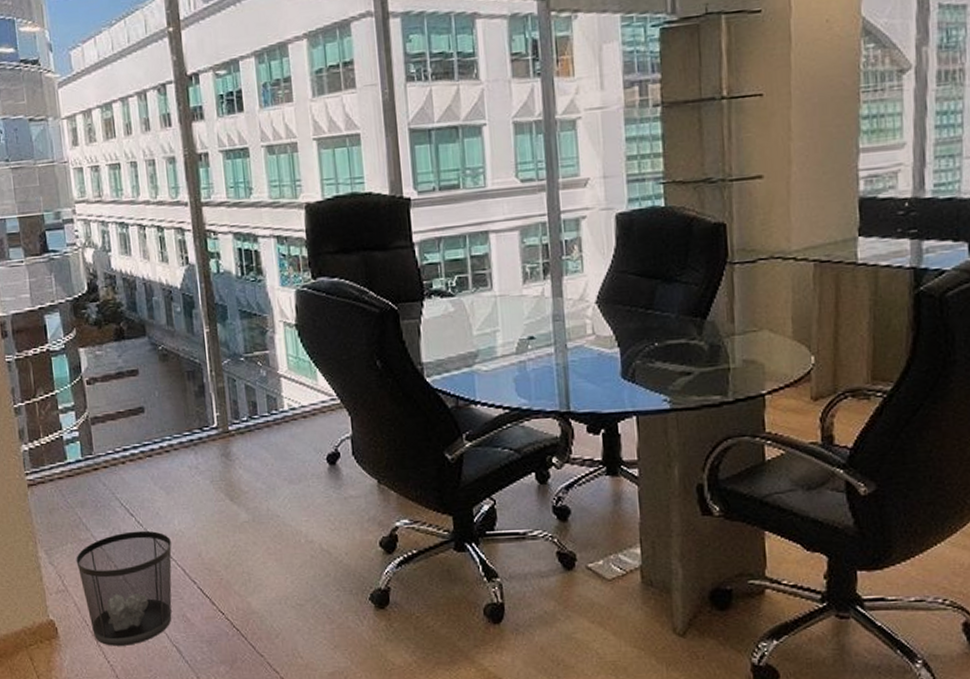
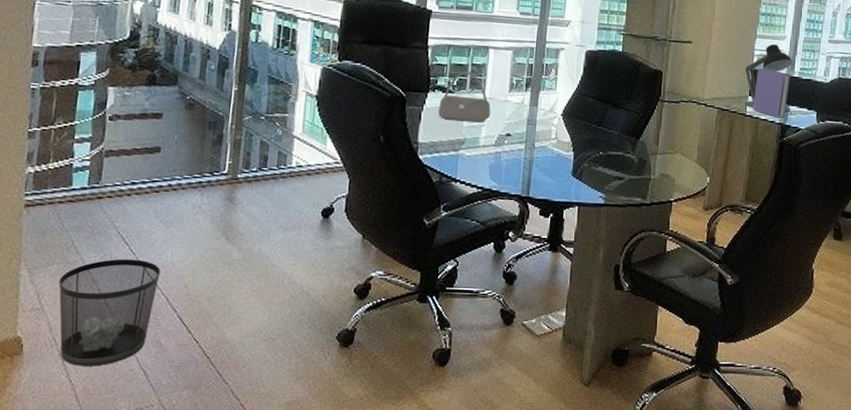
handbag: none [439,266,505,330] -> present [438,71,491,123]
desk lamp: none [848,157,927,253] -> present [744,44,793,113]
binder: none [866,193,920,261] -> present [752,68,790,118]

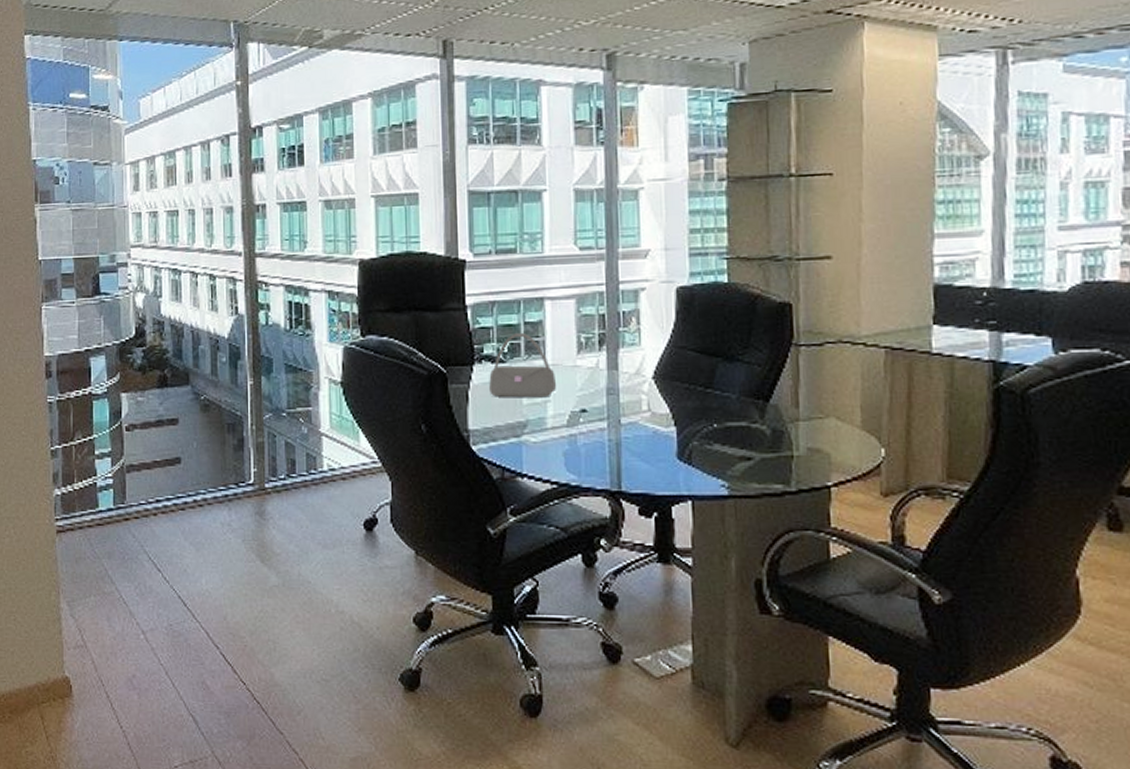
waste bin: present [58,258,161,366] -> none [98,587,198,711]
desk lamp: present [744,44,793,113] -> none [922,244,1007,344]
binder: present [752,68,790,118] -> none [941,282,999,353]

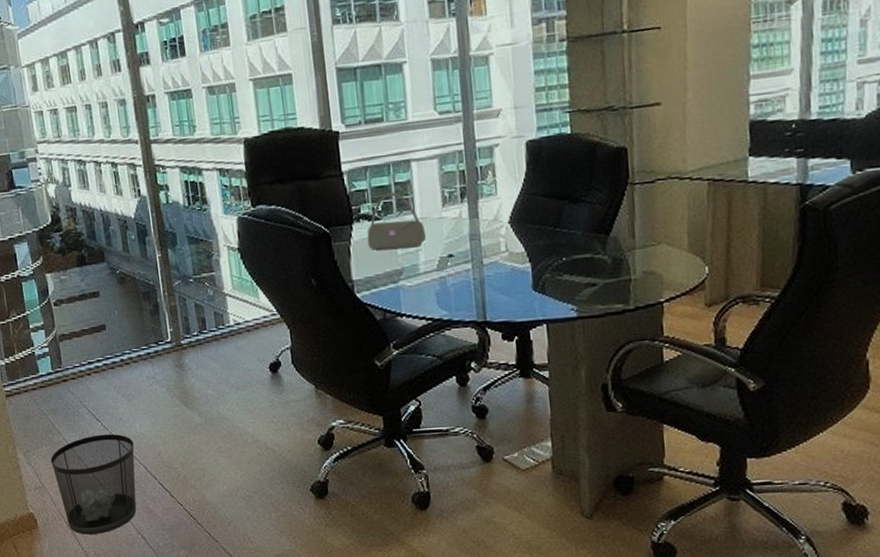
waste bin: none [98,587,198,711] -> present [50,433,137,535]

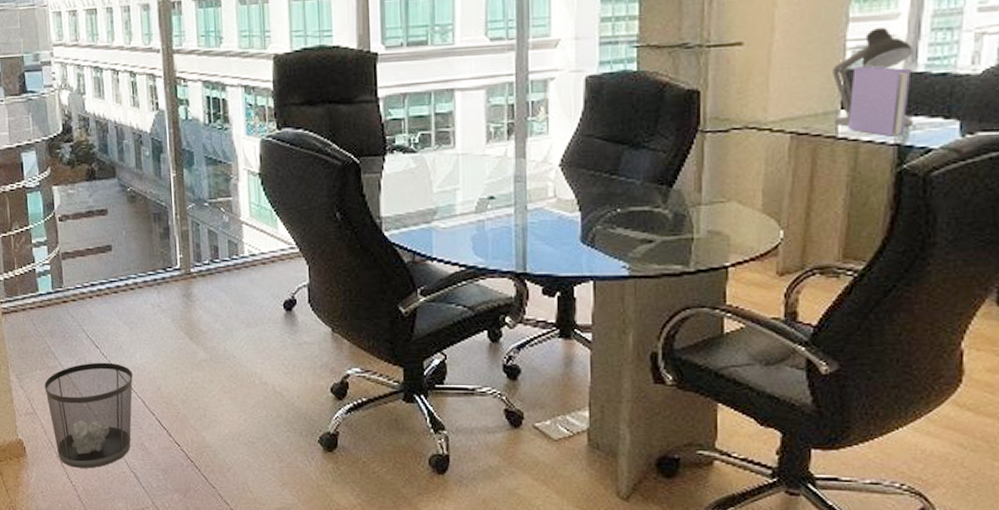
handbag: present [367,192,427,250] -> none [401,123,466,186]
desk lamp: none [740,82,812,172] -> present [833,28,914,128]
binder: none [756,116,806,178] -> present [848,66,910,137]

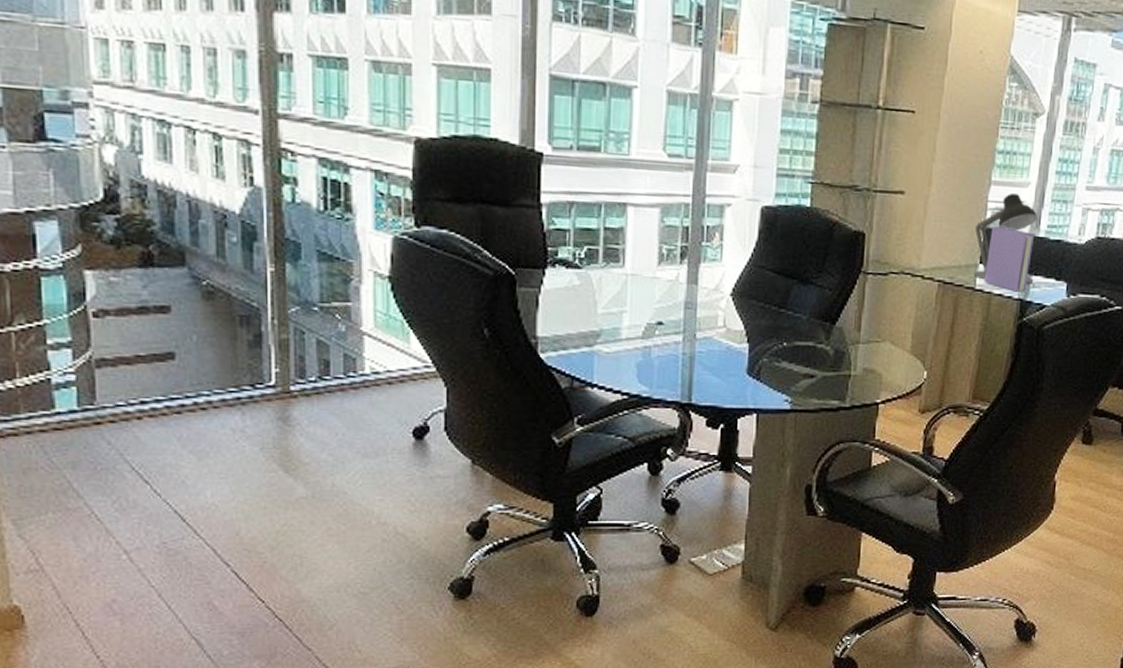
waste bin: present [44,362,134,468] -> none [59,501,201,638]

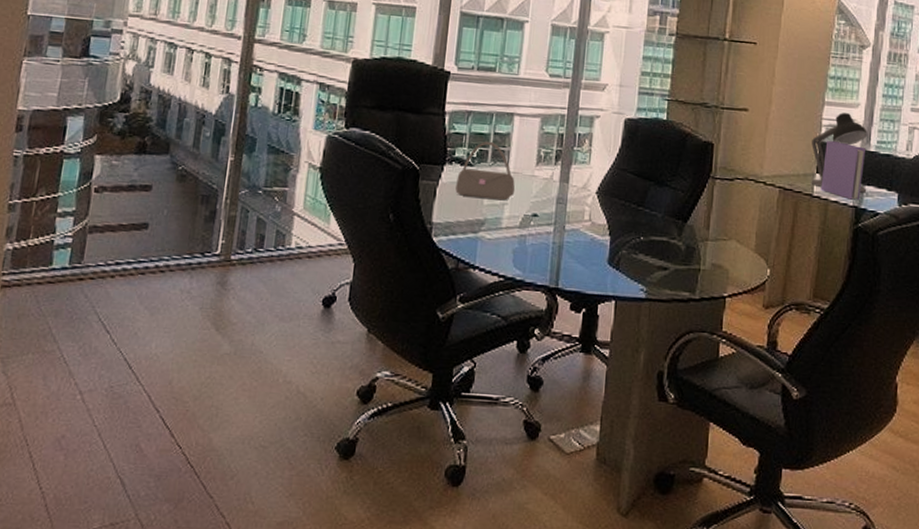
handbag: none [562,237,635,308] -> present [455,141,515,201]

